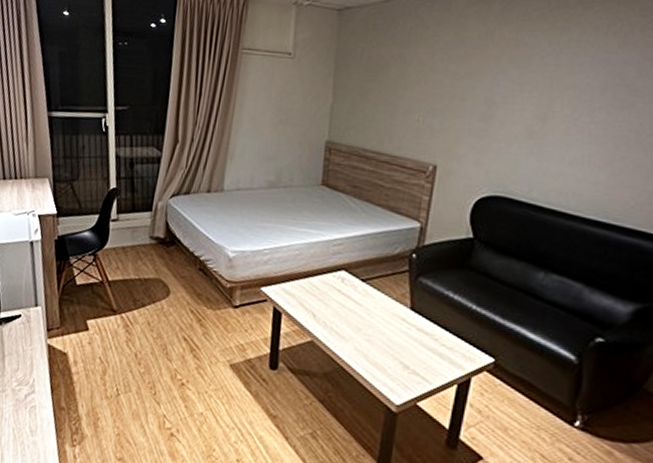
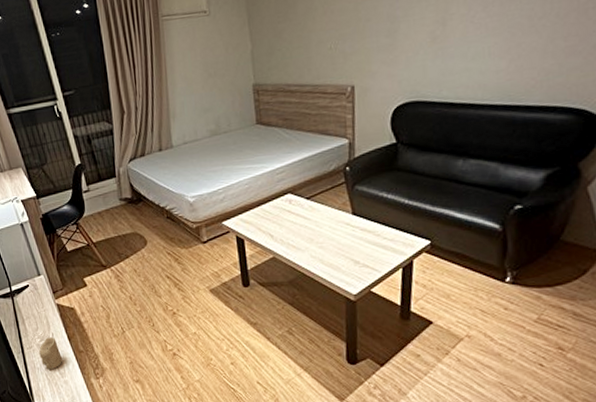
candle: none [11,383,38,424] -> present [39,337,63,370]

